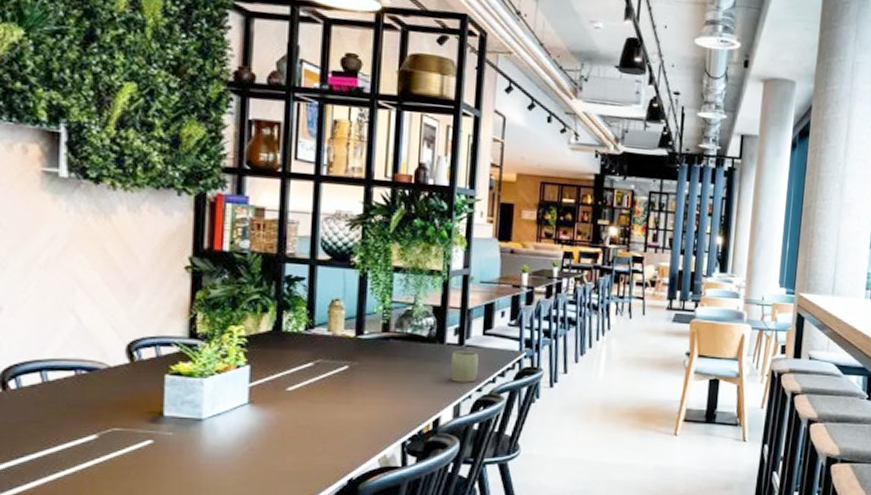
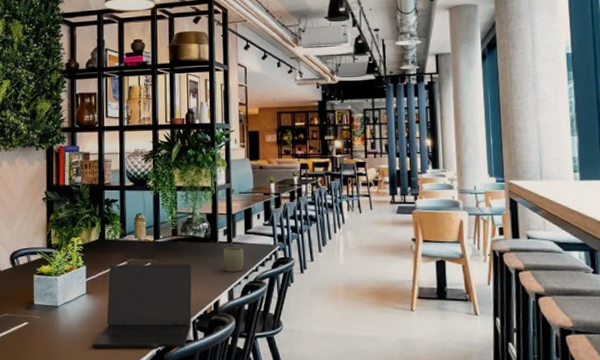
laptop: none [253,366,407,477] -> present [92,264,192,348]

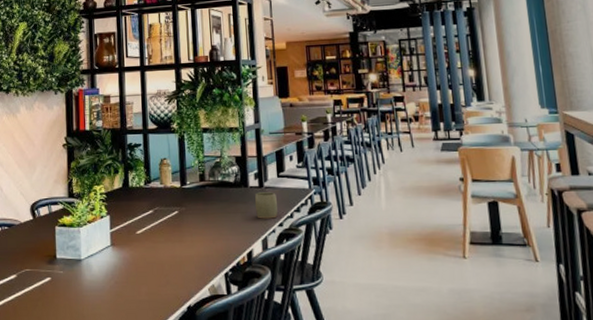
laptop: present [92,264,192,348] -> none [118,211,224,304]

